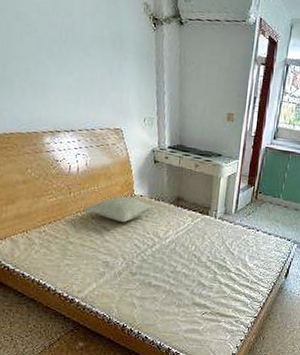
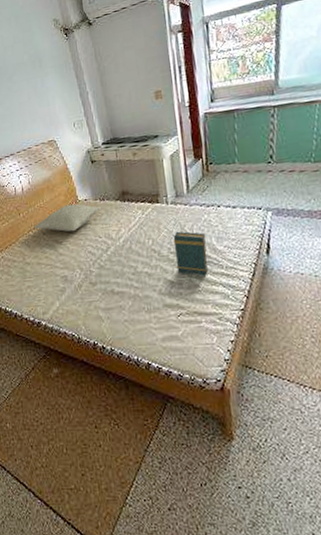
book: none [211,243,241,286] -> present [173,231,208,277]

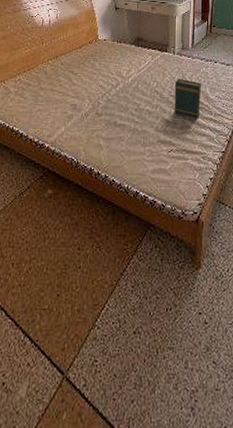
pillow: present [34,204,102,232] -> none [54,41,118,66]

